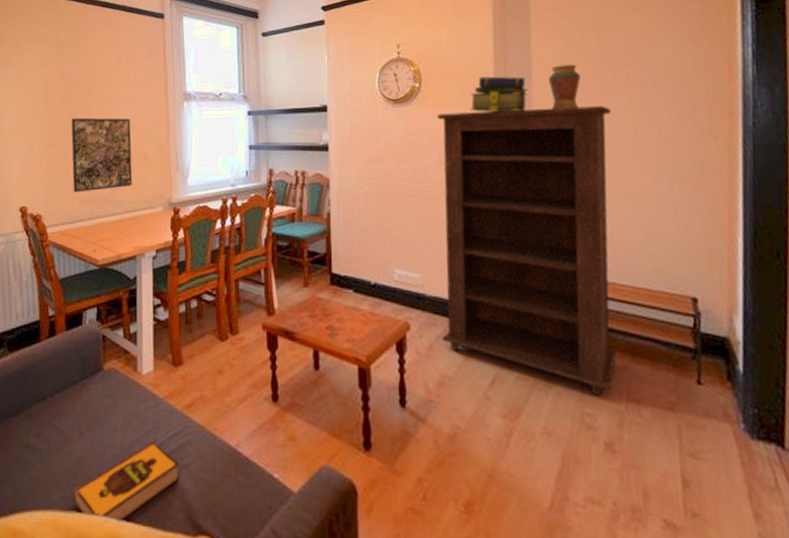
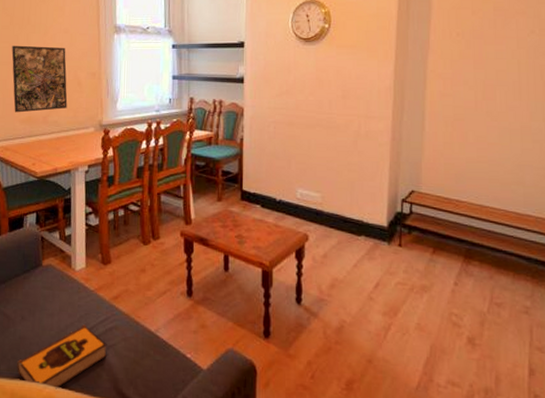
bookshelf: present [436,106,617,396] -> none [335,51,500,300]
stack of books: present [470,76,529,113] -> none [373,20,427,54]
decorative vase: present [549,64,581,109] -> none [446,12,475,52]

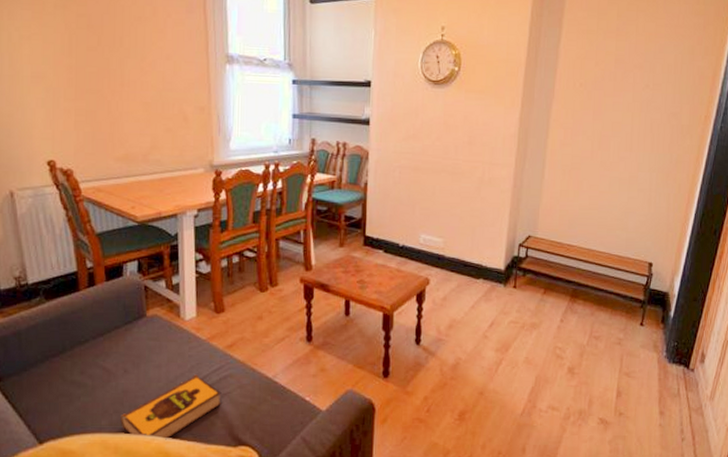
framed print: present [11,45,68,113] -> none [101,71,172,150]

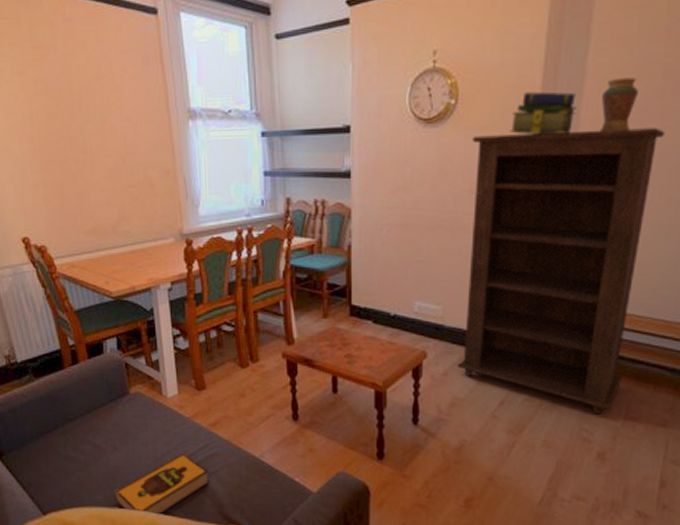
bookshelf: none [454,98,617,334] -> present [457,128,666,415]
stack of books: none [501,66,552,102] -> present [510,91,577,135]
decorative vase: none [569,62,597,103] -> present [599,77,638,131]

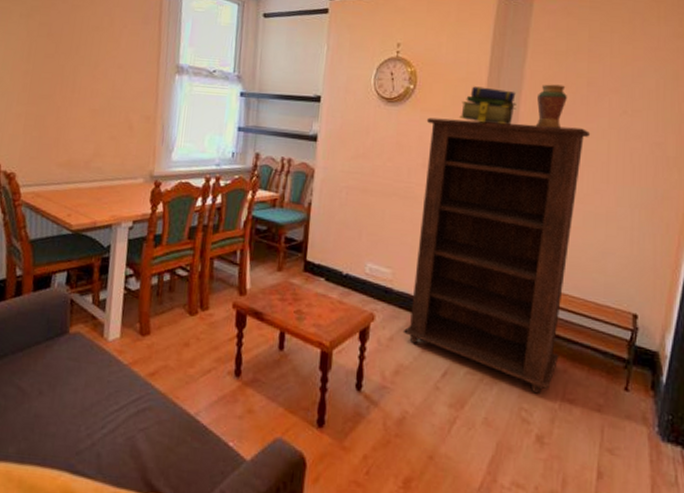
hardback book: present [114,452,209,516] -> none [28,403,138,478]

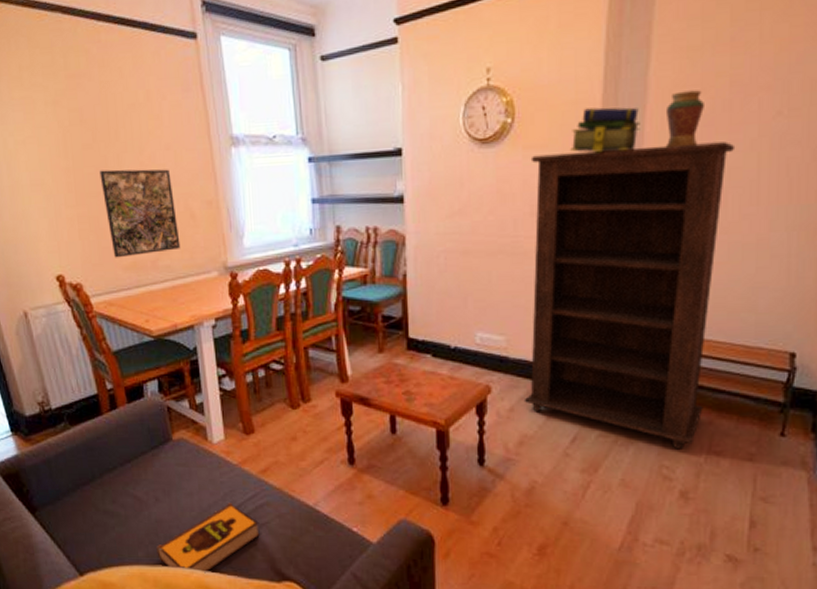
hardback book: none [28,403,138,478] -> present [156,503,260,574]
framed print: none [51,77,118,155] -> present [99,169,181,258]

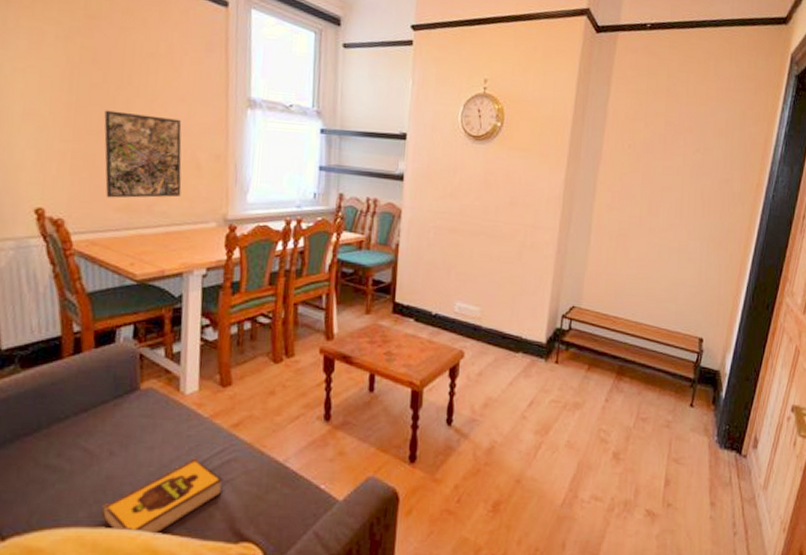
bookshelf: present [524,142,736,449] -> none [491,156,667,416]
stack of books: present [570,107,641,153] -> none [545,124,600,163]
decorative vase: present [665,90,704,147] -> none [617,122,646,166]

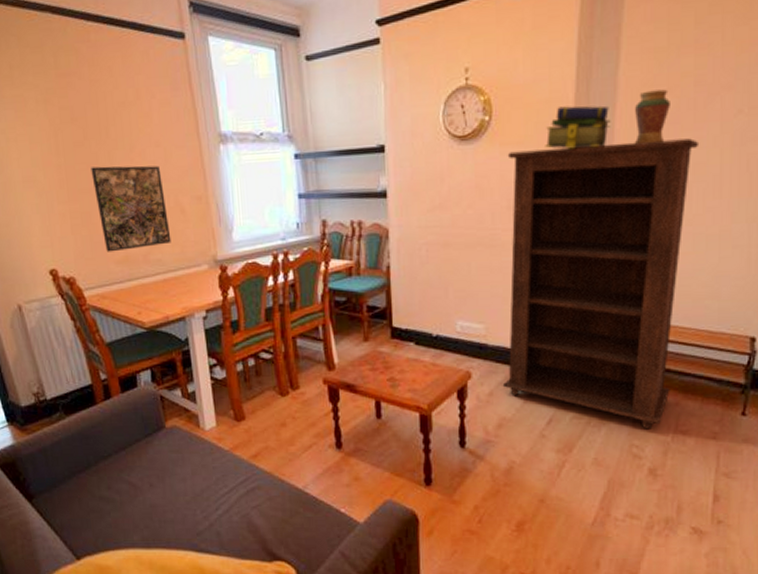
hardback book: present [101,458,223,536] -> none [151,487,252,555]
bookshelf: none [491,156,667,416] -> present [502,138,700,429]
stack of books: none [545,124,600,163] -> present [545,105,611,150]
decorative vase: none [617,122,646,166] -> present [634,89,670,144]

